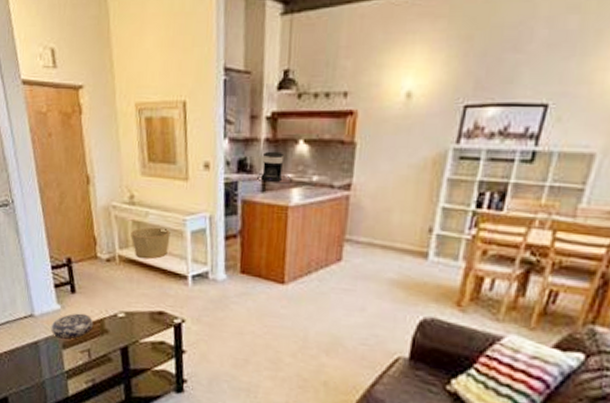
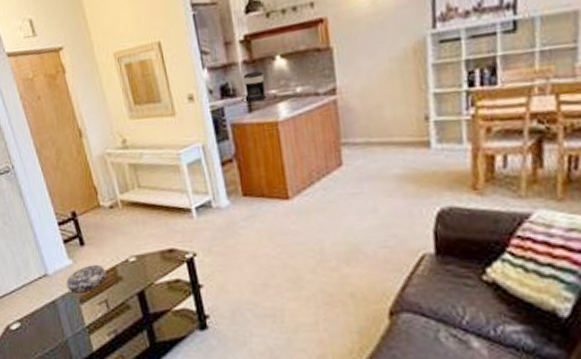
basket: present [131,227,170,259] -> none [129,166,168,200]

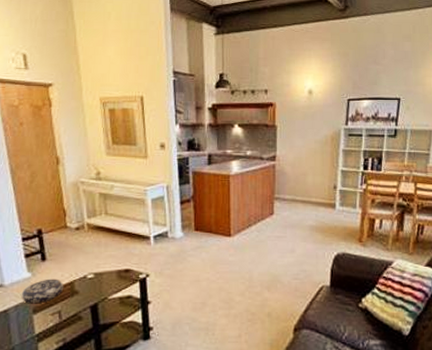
coffee maker: present [242,70,277,104] -> none [204,133,231,158]

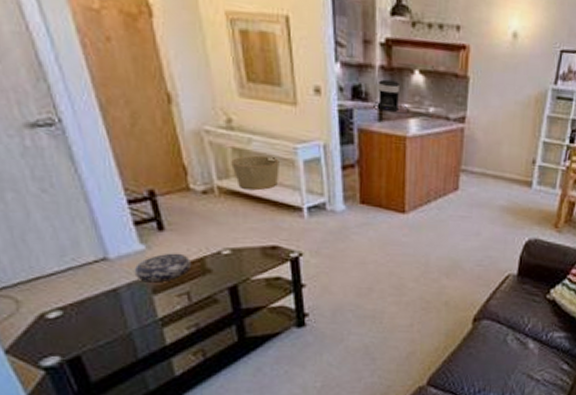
basket: none [98,197,133,225] -> present [231,155,279,191]
coffee maker: none [204,133,231,158] -> present [373,79,409,114]

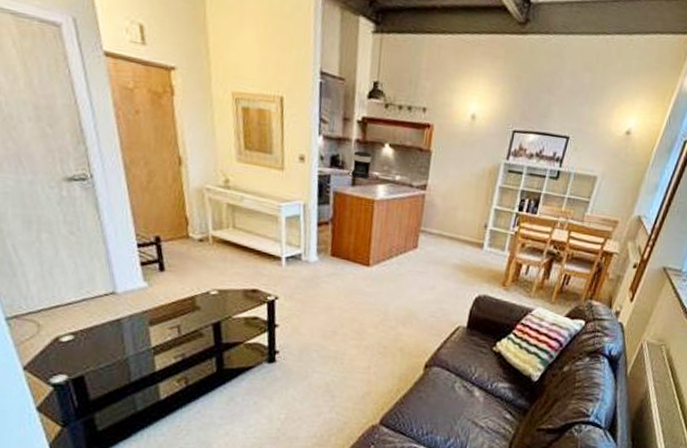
decorative bowl: present [134,253,192,283] -> none [136,291,185,316]
basket: present [231,155,279,191] -> none [225,211,265,241]

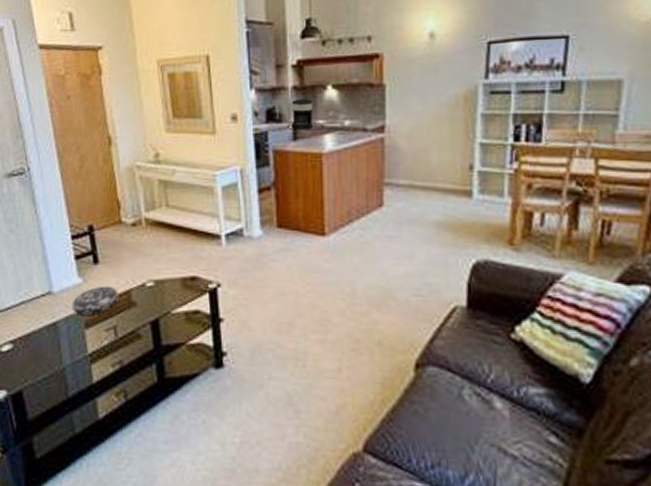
decorative bowl: none [136,291,185,316] -> present [71,286,120,317]

